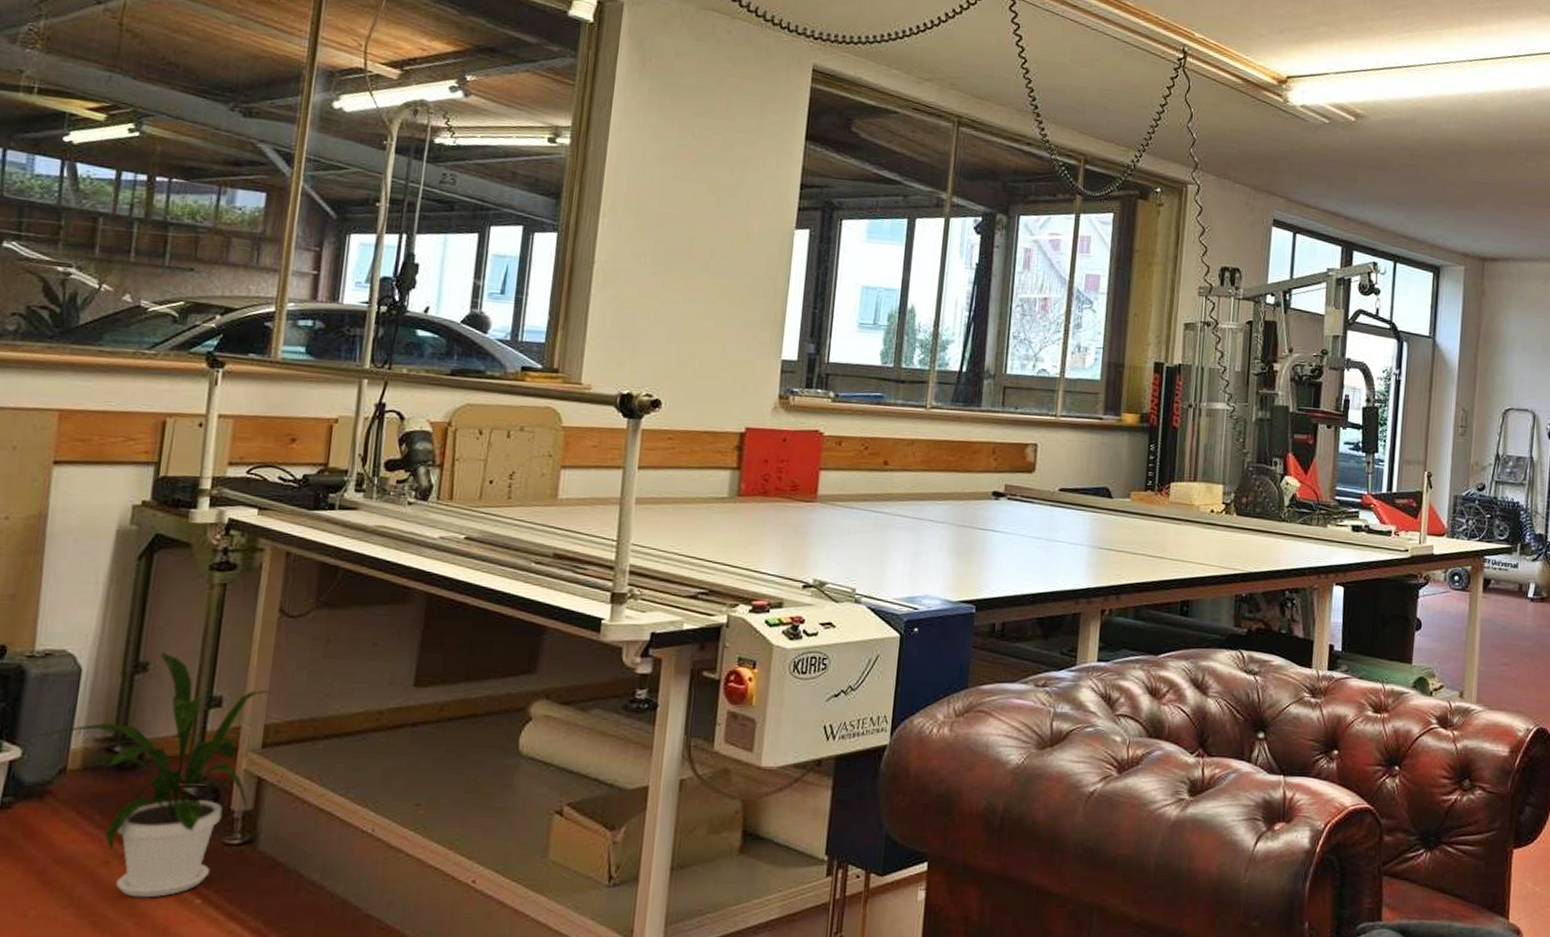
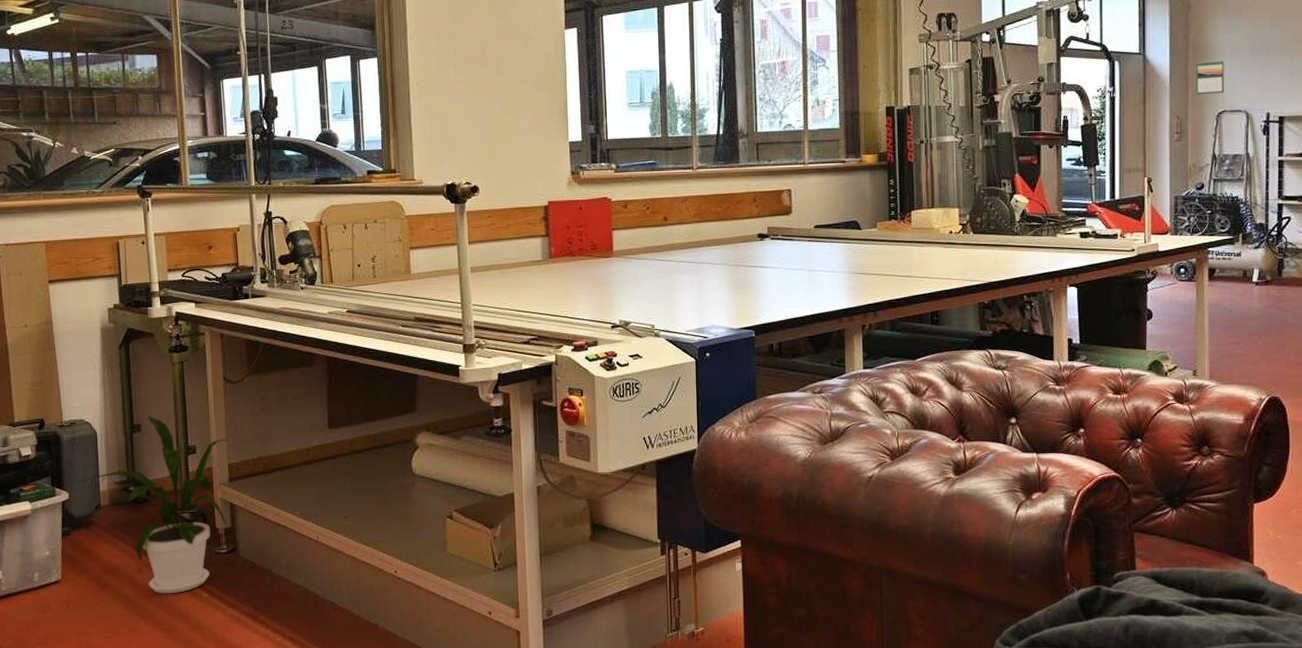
calendar: none [1484,353,1514,389] -> present [1196,60,1225,95]

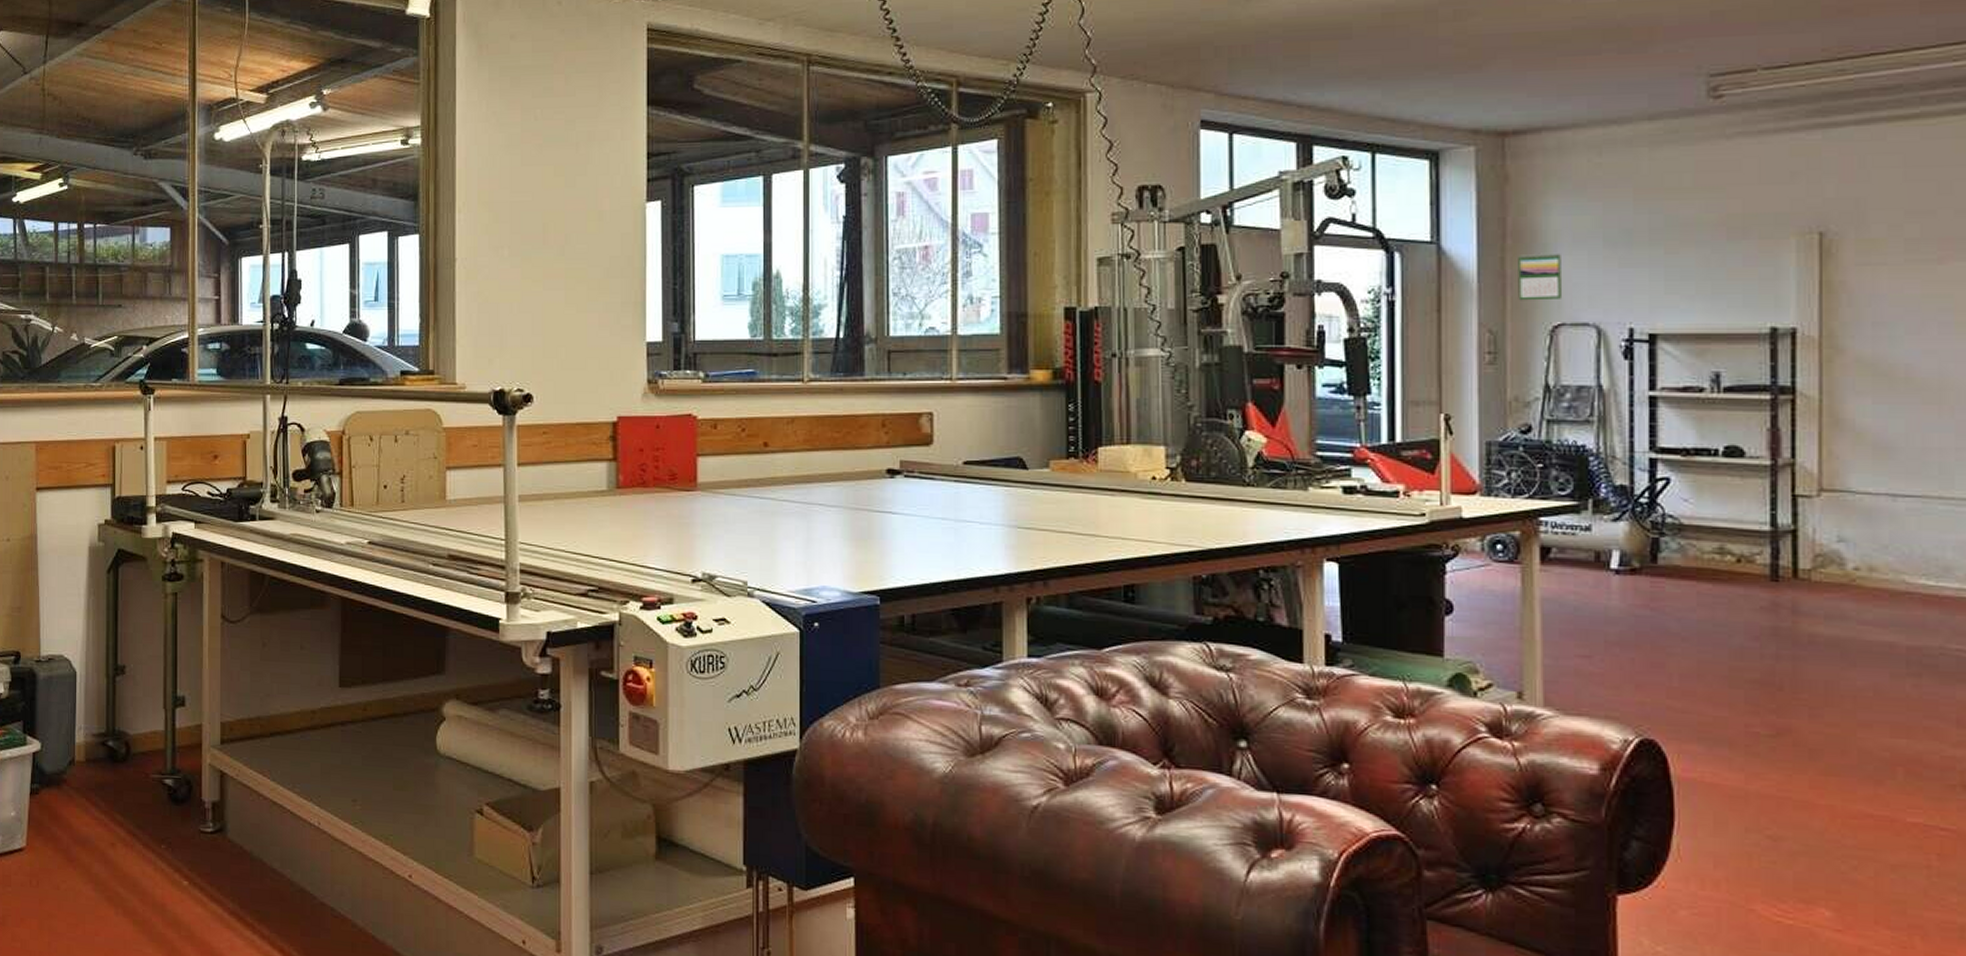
house plant: present [76,416,231,594] -> none [49,657,225,878]

